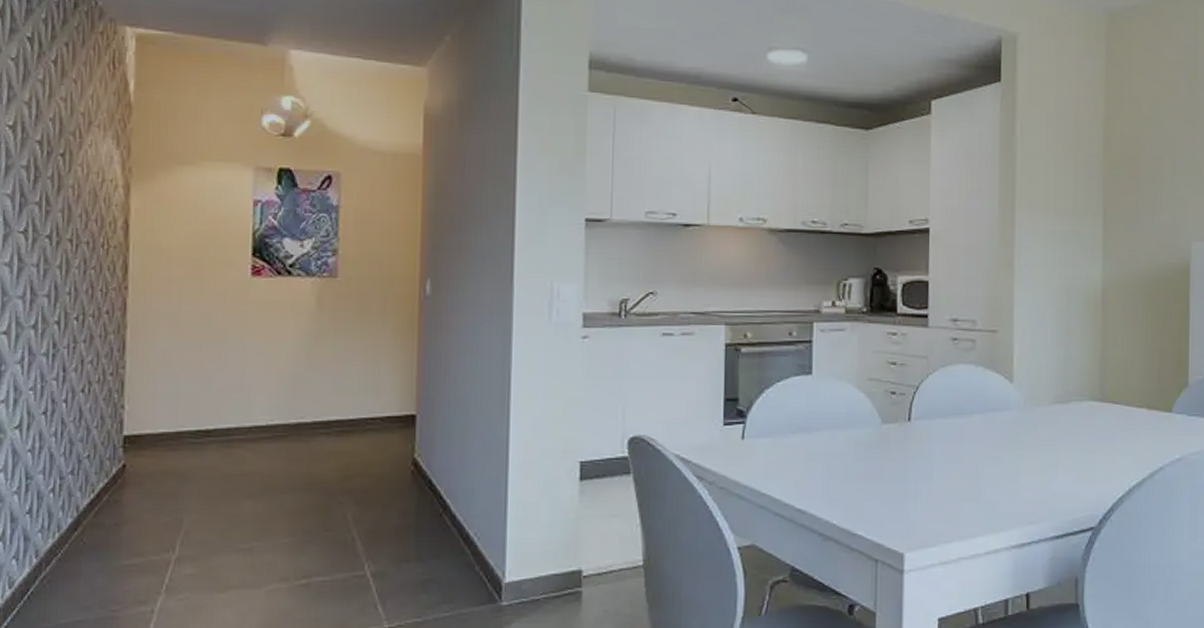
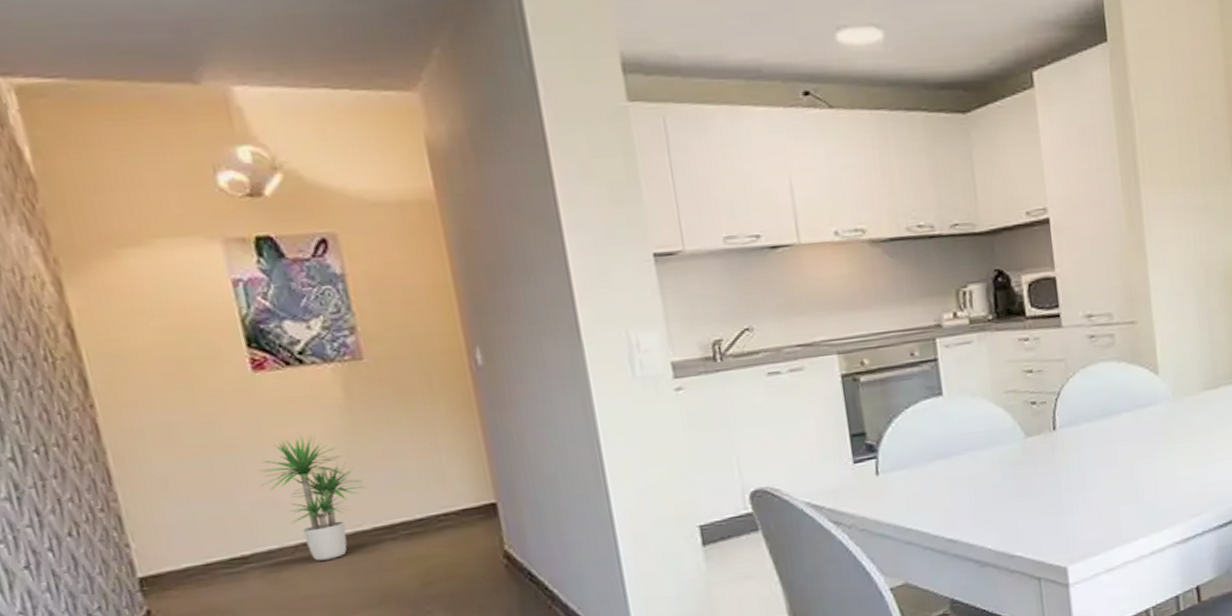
potted plant: none [234,334,317,443] -> present [258,435,368,561]

